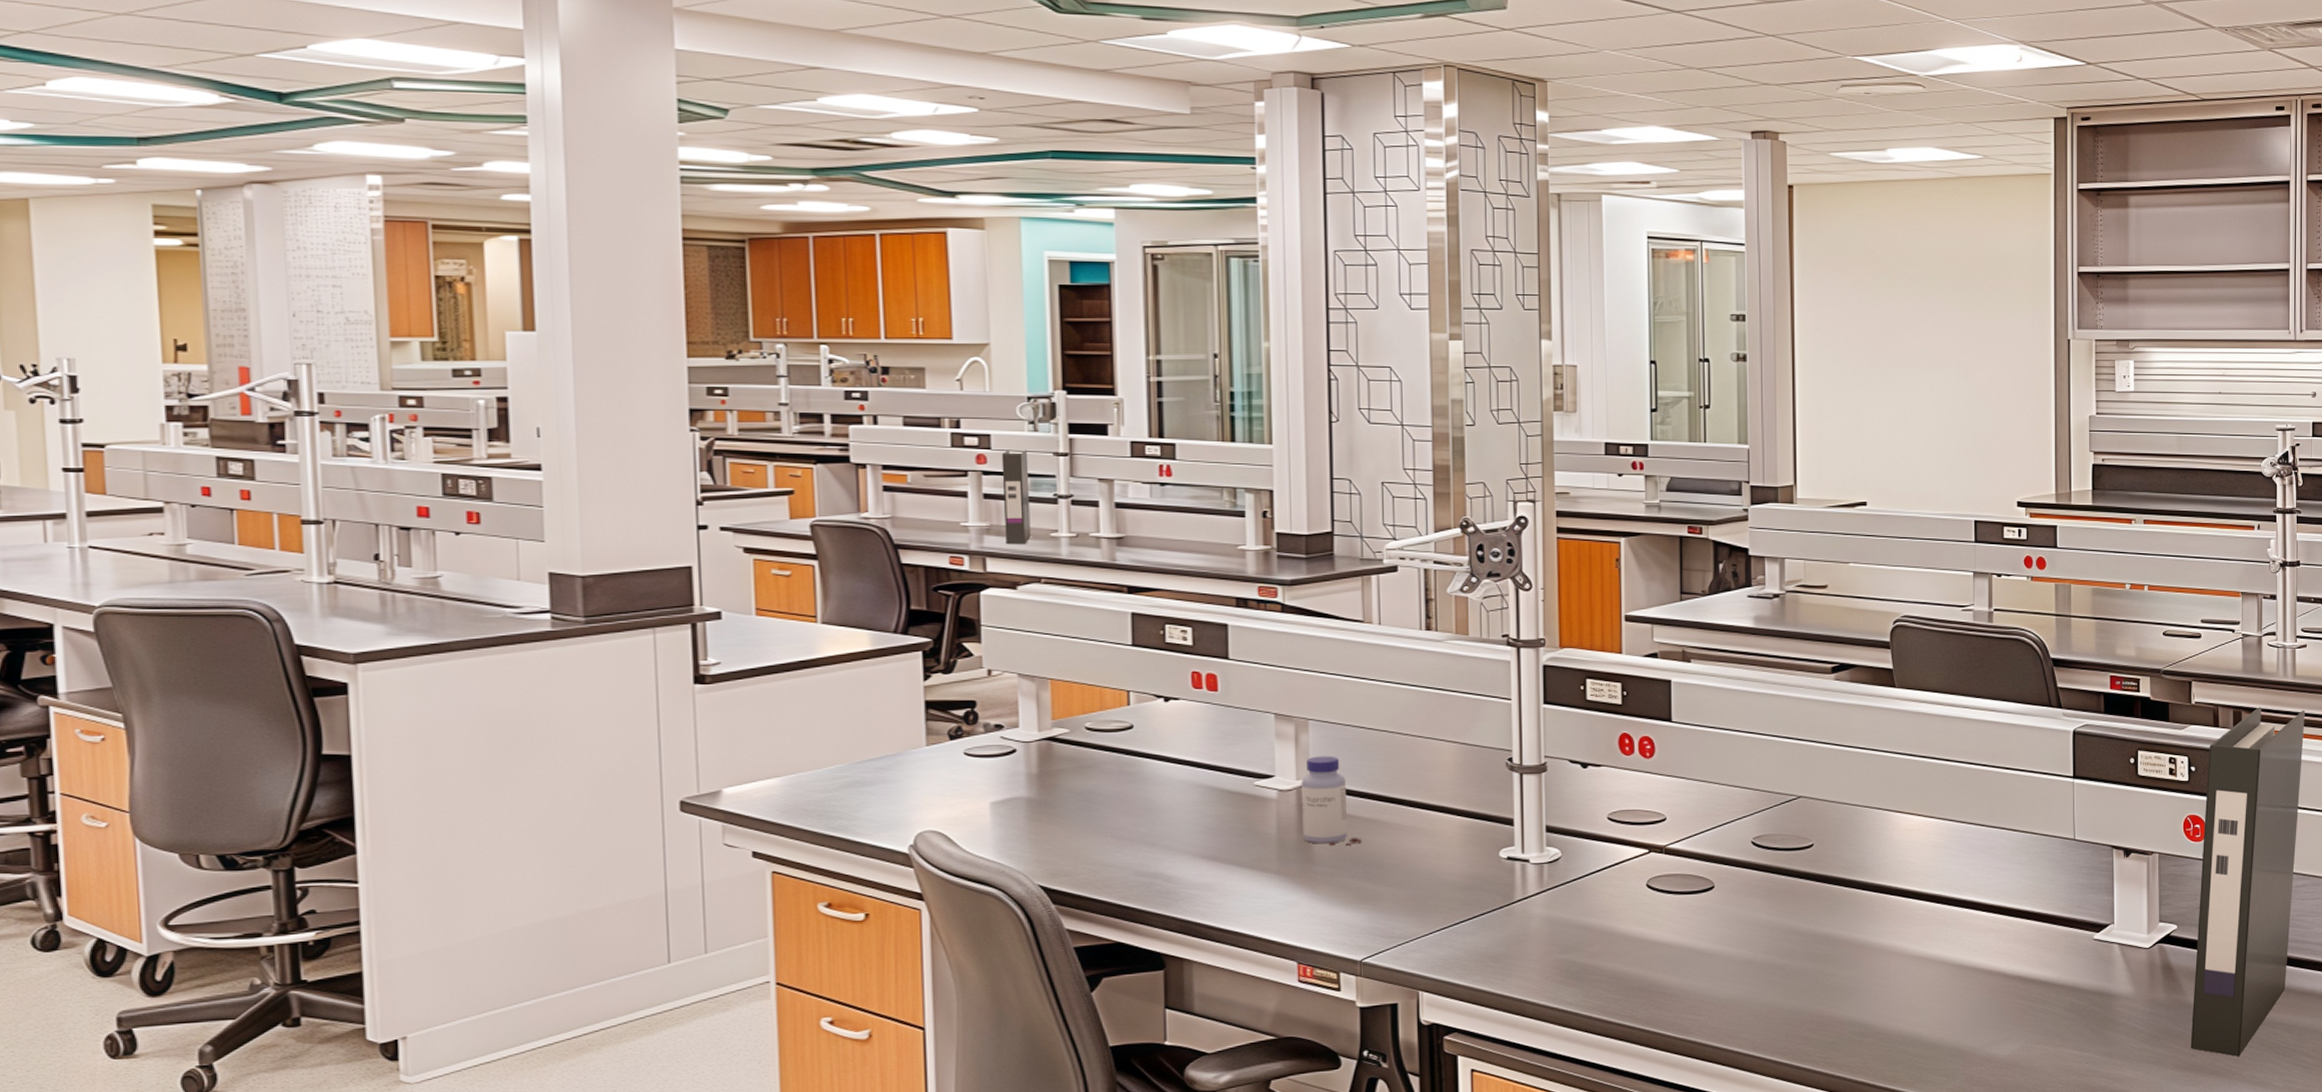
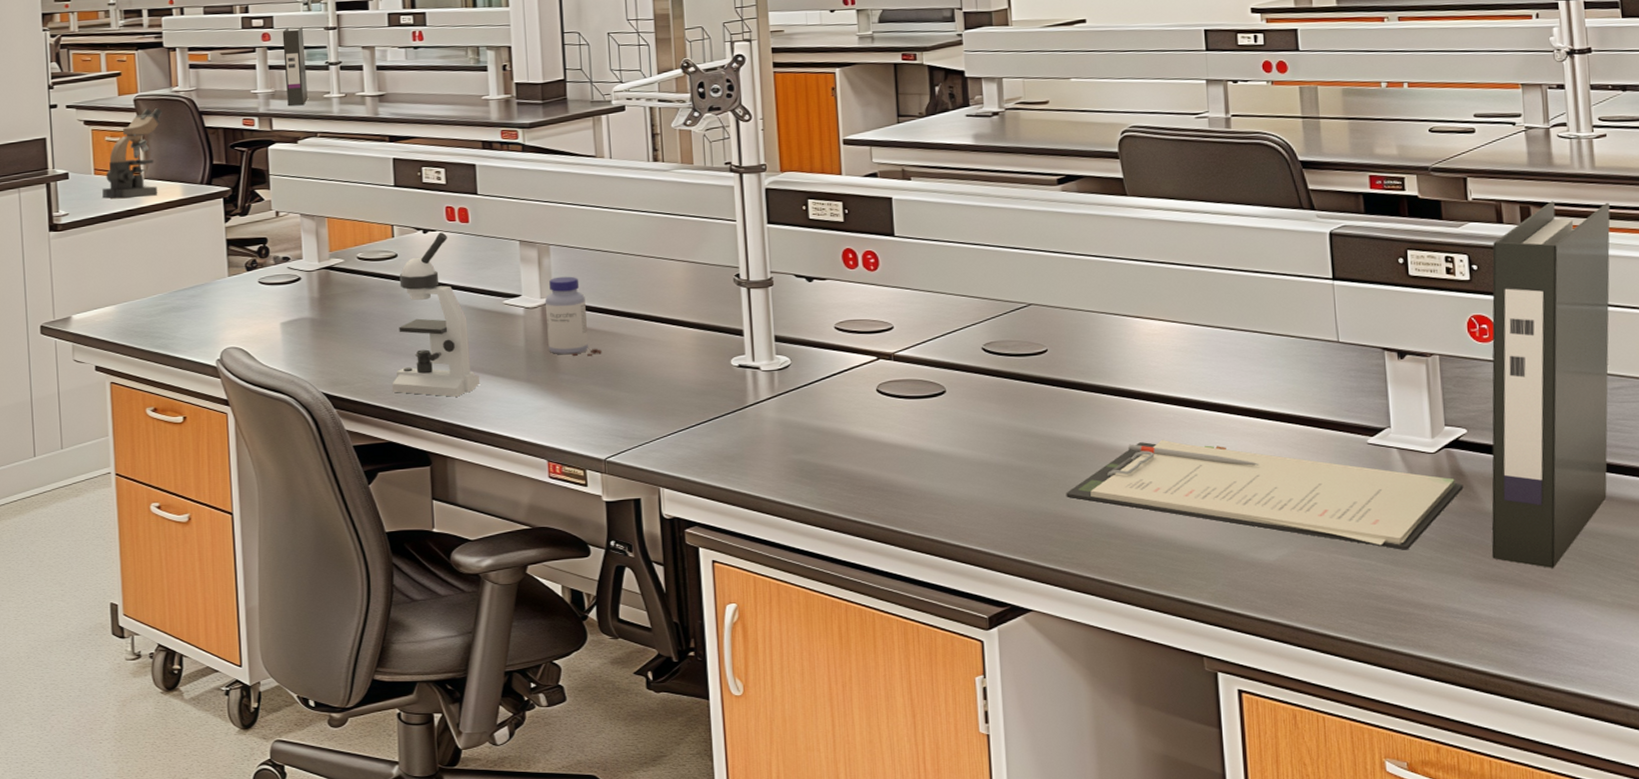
microscope: none [766,536,847,647] -> present [102,108,162,199]
microscope: none [1122,701,1225,891] -> present [391,232,481,397]
clipboard: none [1823,936,2171,1043] -> present [1066,439,1464,550]

